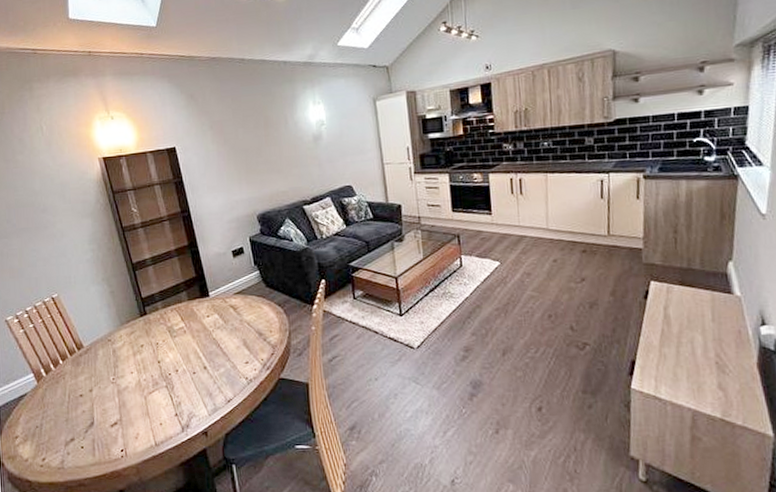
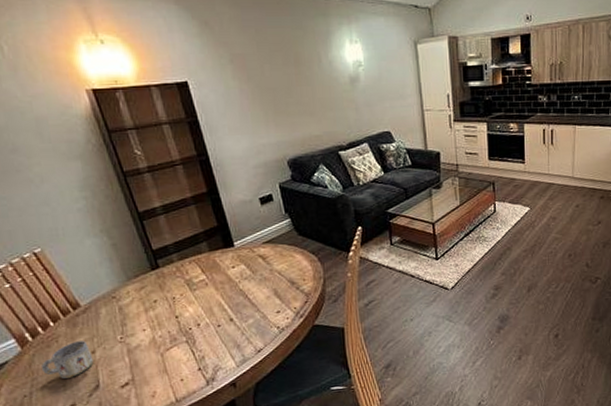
mug: none [51,379,91,413] -> present [42,341,94,379]

